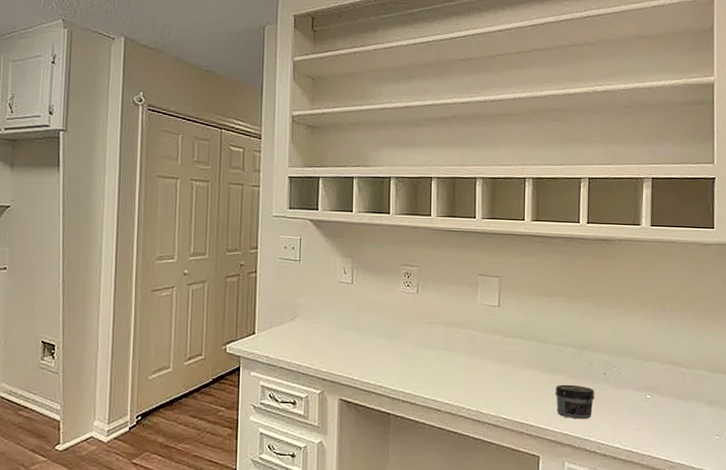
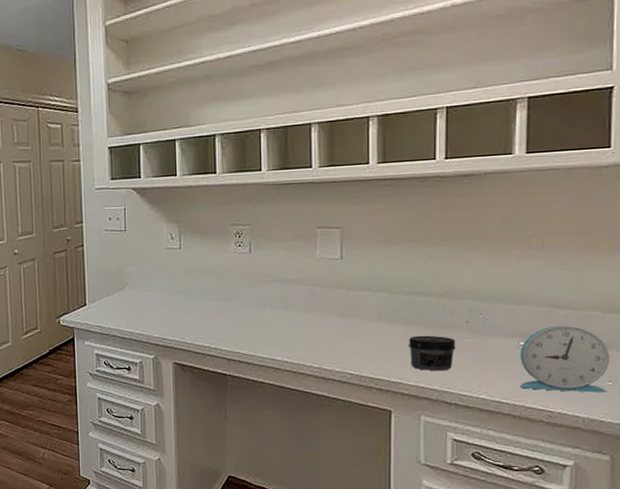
alarm clock: none [647,382,717,445] -> present [520,325,610,393]

